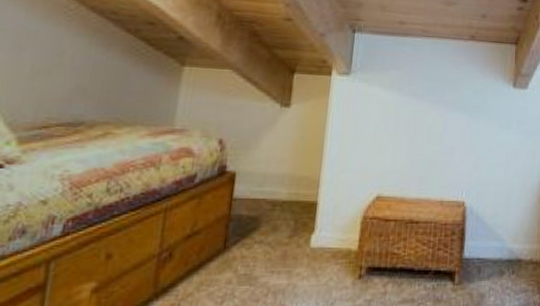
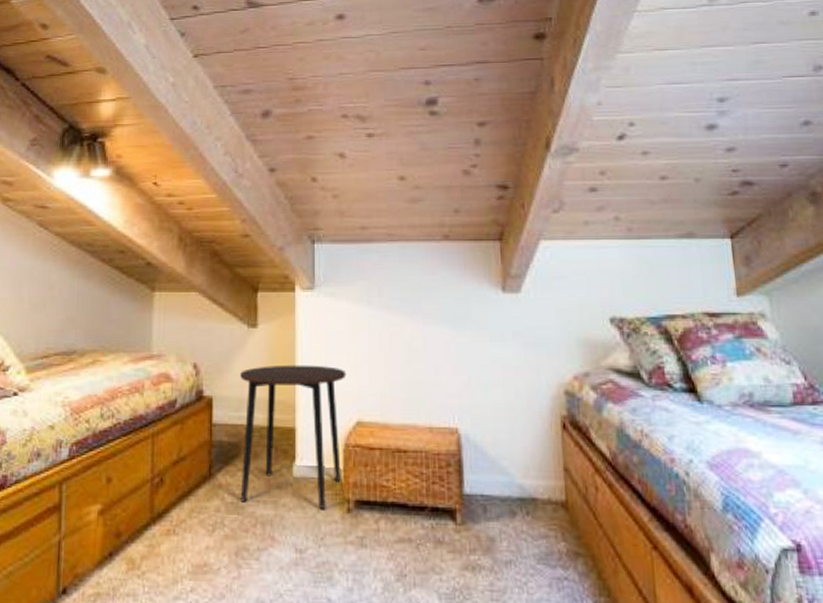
side table: none [254,143,372,276] -> present [239,364,347,509]

